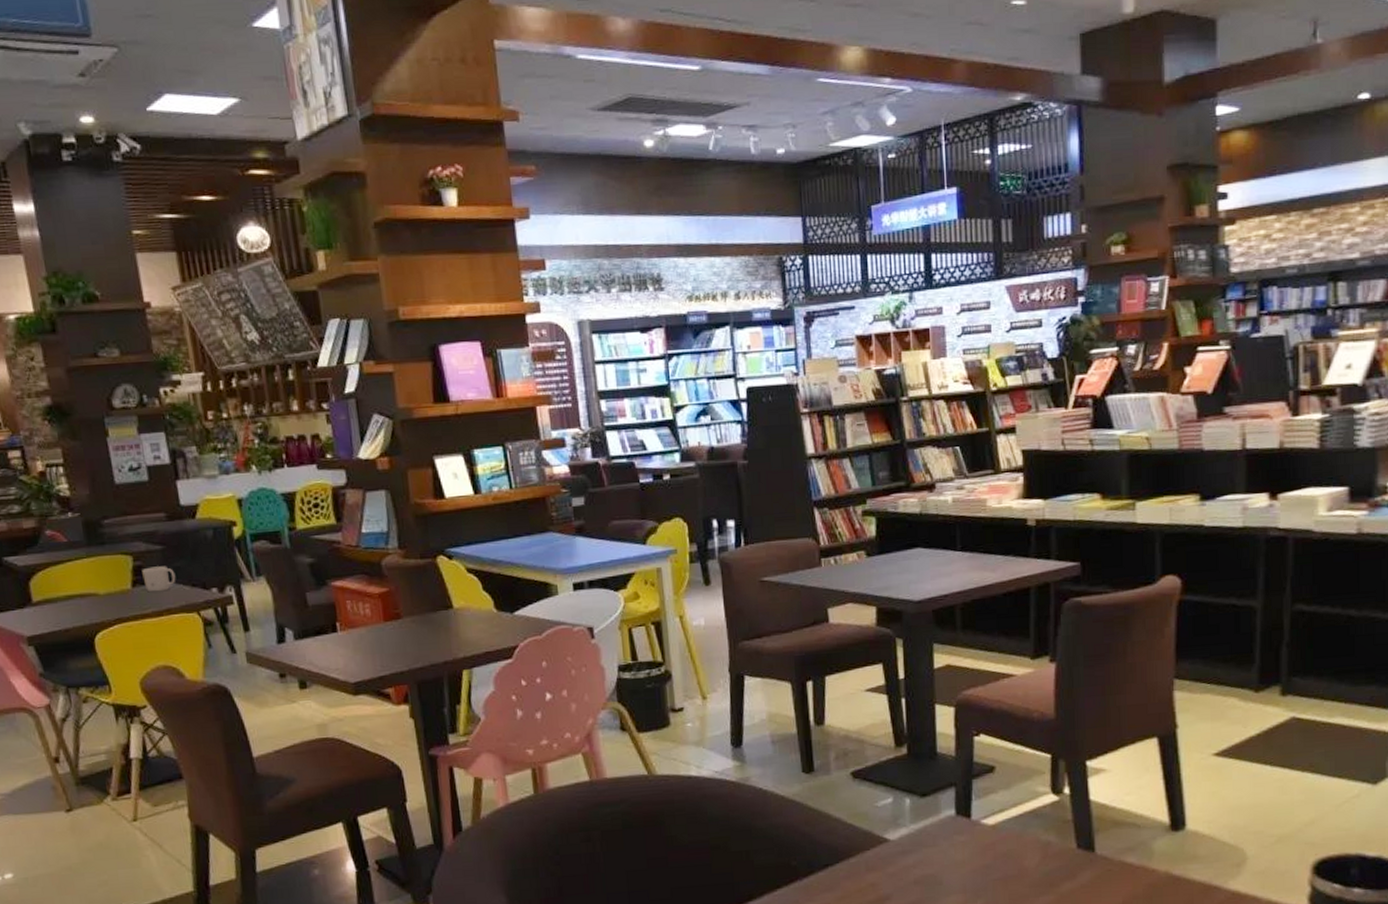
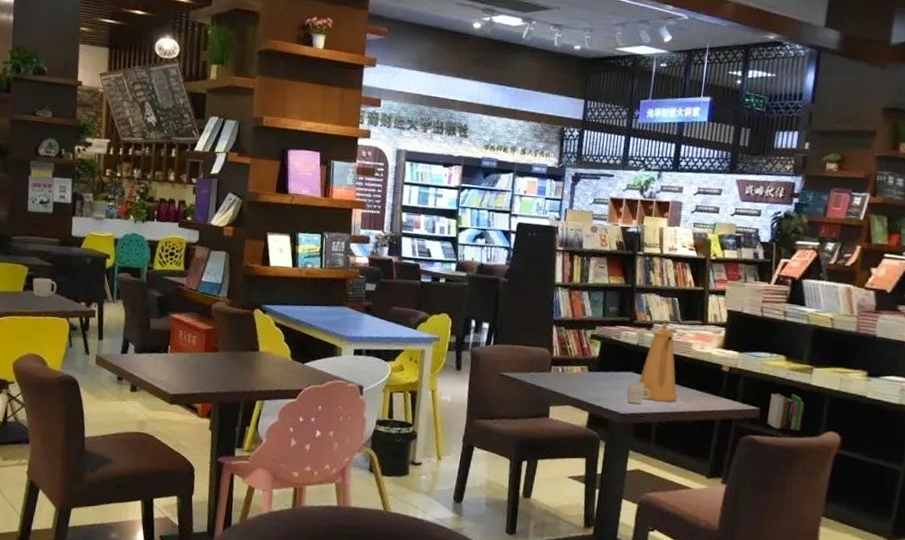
mug: none [917,559,946,587] -> present [626,381,651,405]
coffee pot: none [930,480,980,579] -> present [639,323,678,402]
books: none [1090,537,1134,585] -> present [767,393,805,431]

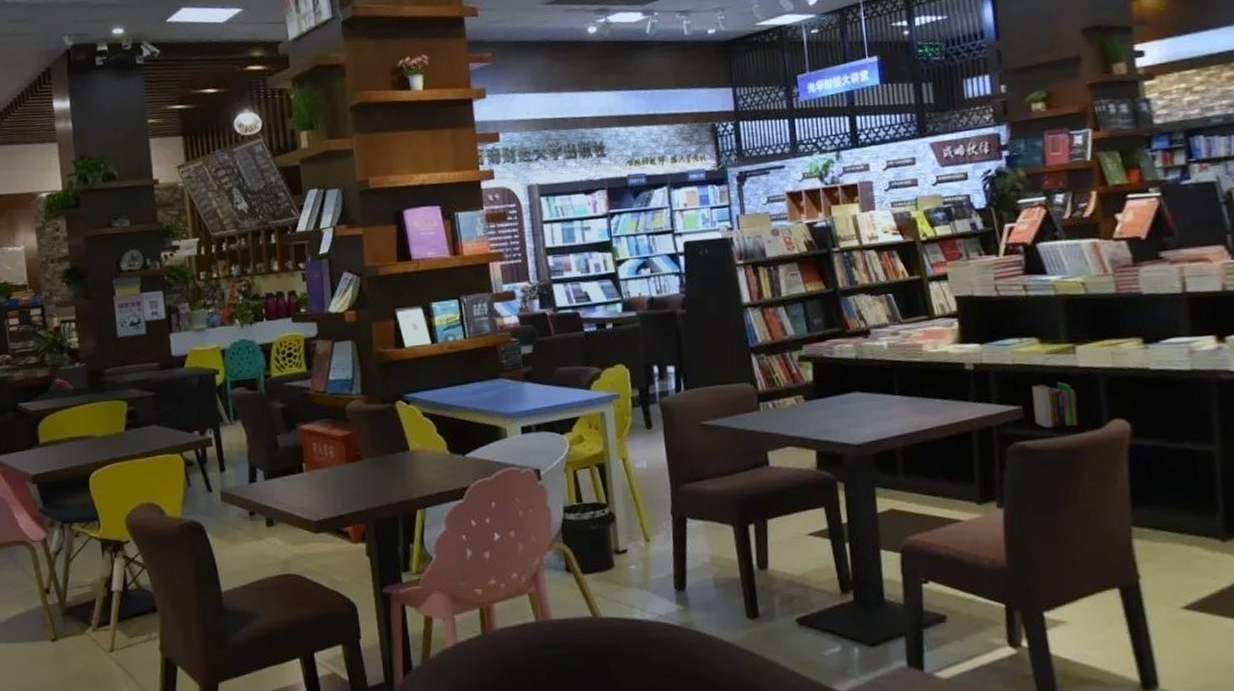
mug: present [32,277,57,298] -> none [135,410,164,435]
mug: present [626,381,651,405] -> none [855,403,886,430]
coffee pot: present [639,323,678,402] -> none [868,326,919,422]

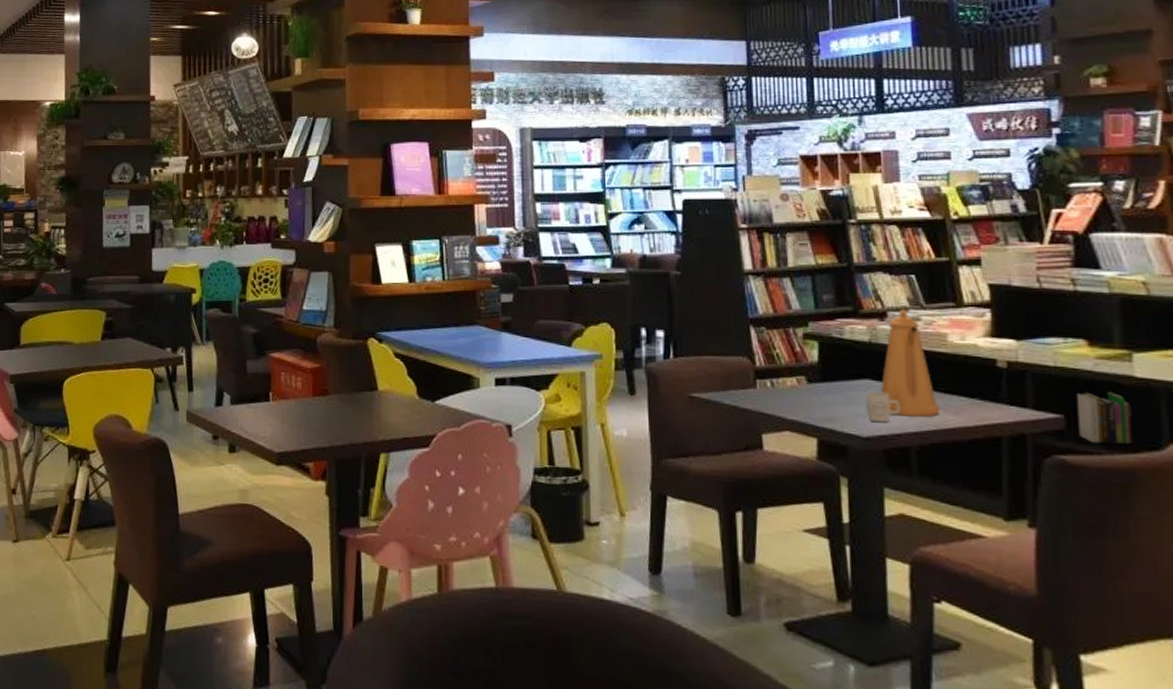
mug: none [855,403,886,430] -> present [866,392,900,423]
coffee pot: none [868,326,919,422] -> present [881,310,940,417]

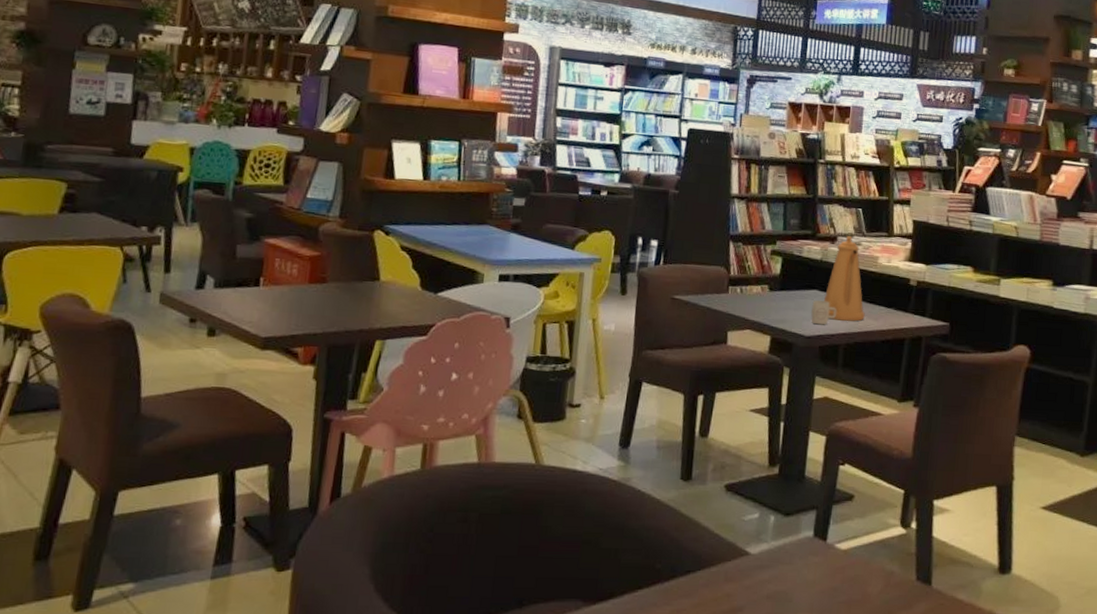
books: present [1076,391,1134,444] -> none [957,306,994,346]

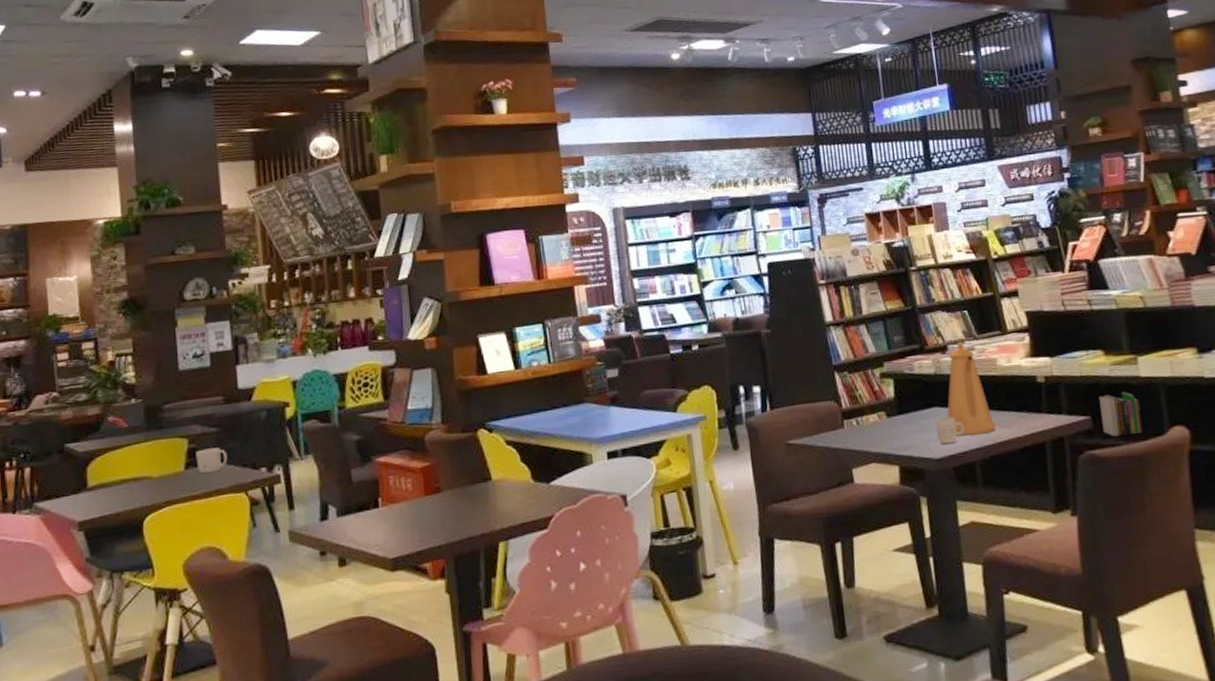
mug: none [72,196,108,222] -> present [196,447,228,474]
books: none [957,306,994,346] -> present [1098,391,1144,437]

